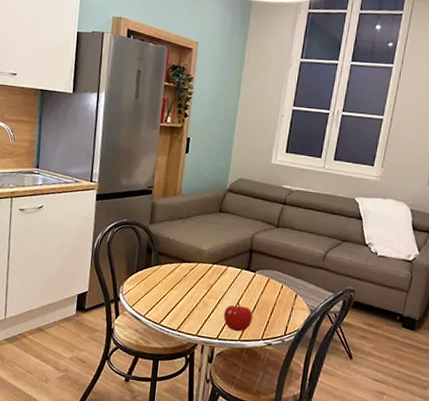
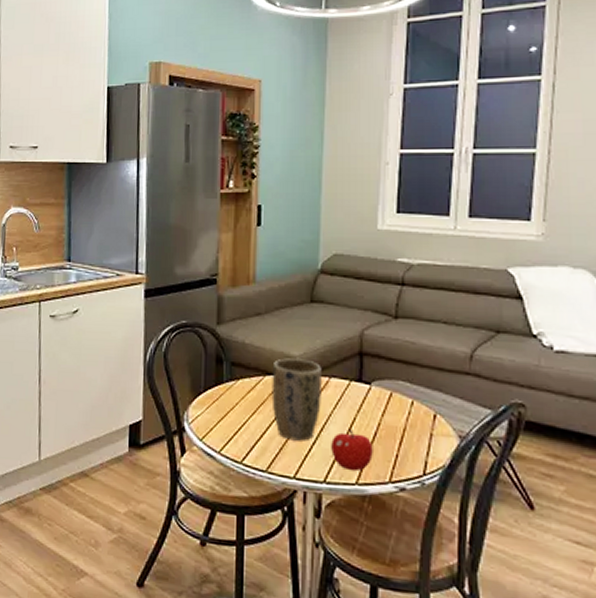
plant pot: none [185,251,223,310] -> present [271,358,322,441]

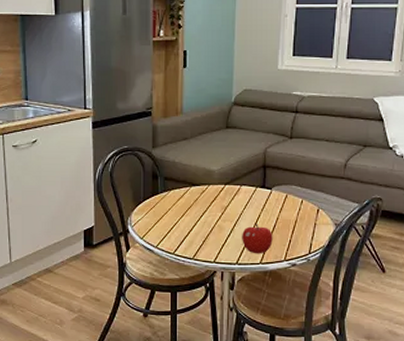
plant pot: present [271,358,322,441] -> none [196,172,235,235]

